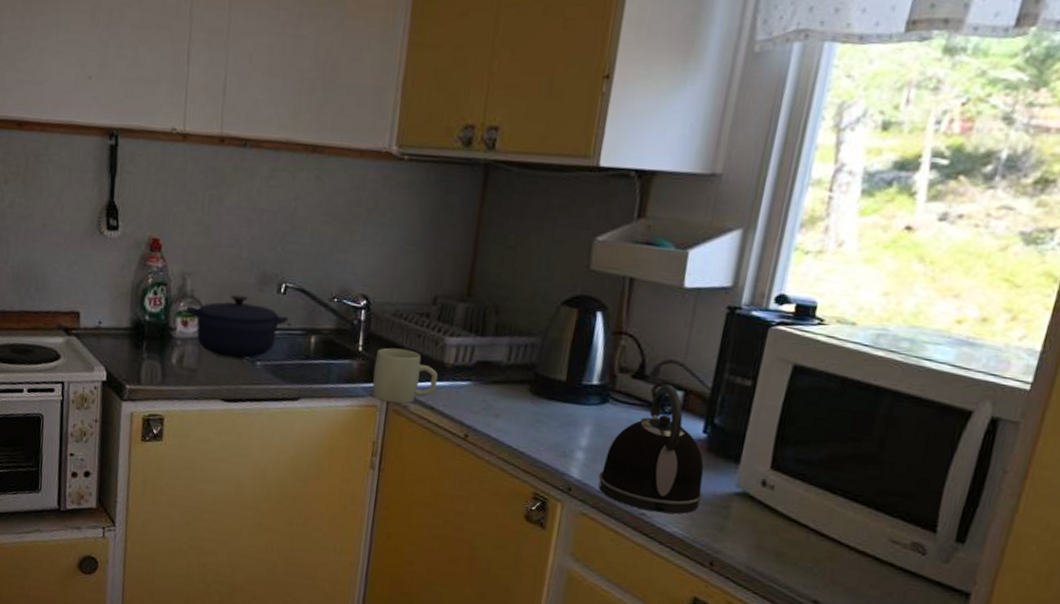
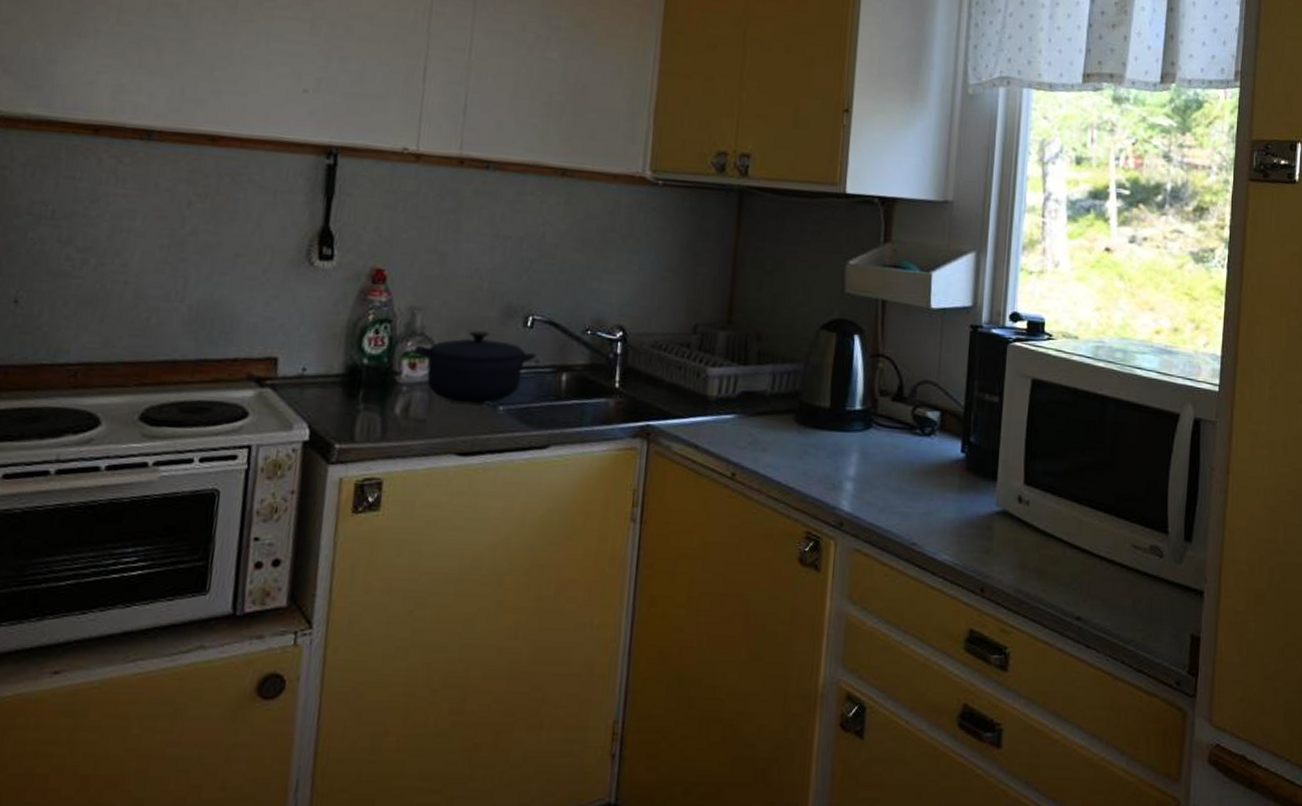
mug: present [372,347,439,404] -> none [631,382,702,444]
kettle: present [598,384,704,514] -> none [868,405,967,541]

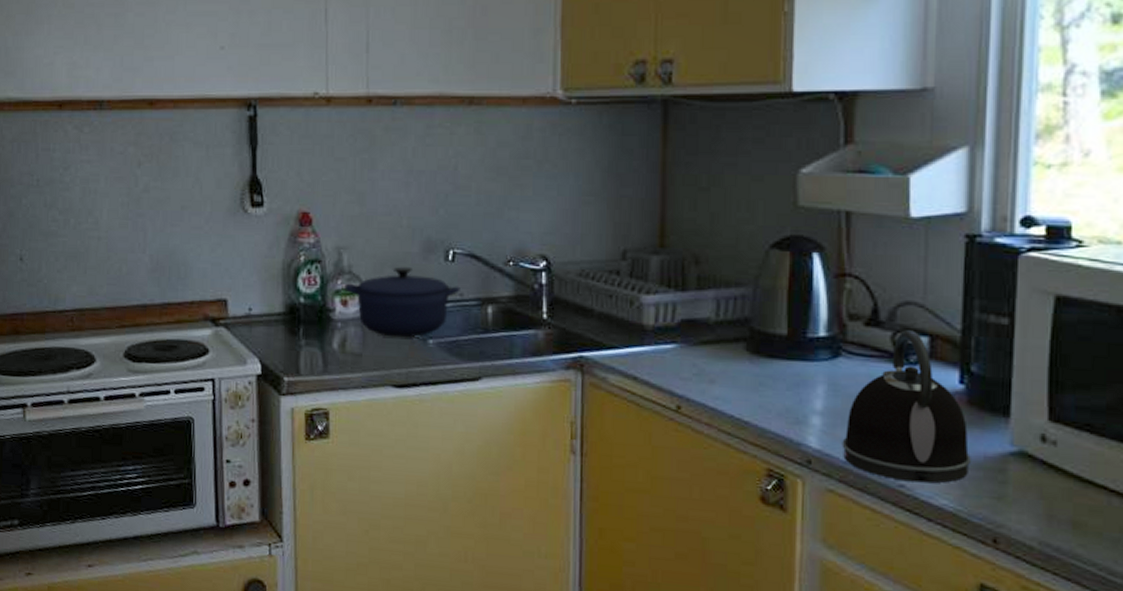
kettle: none [868,405,967,541] -> present [842,330,971,484]

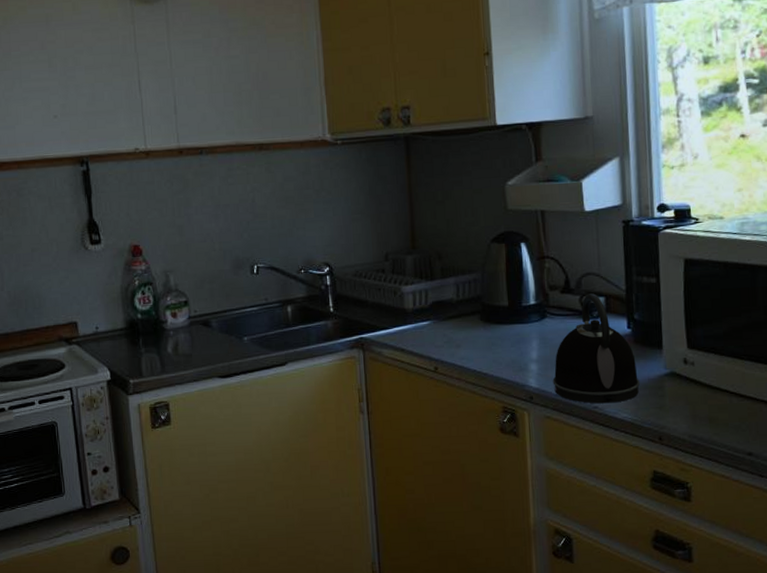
cooking pot: present [344,266,460,338] -> none [173,281,265,339]

